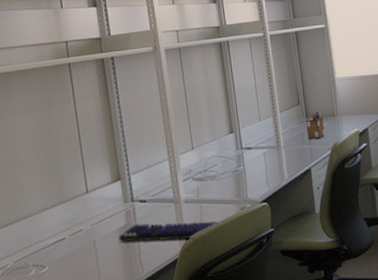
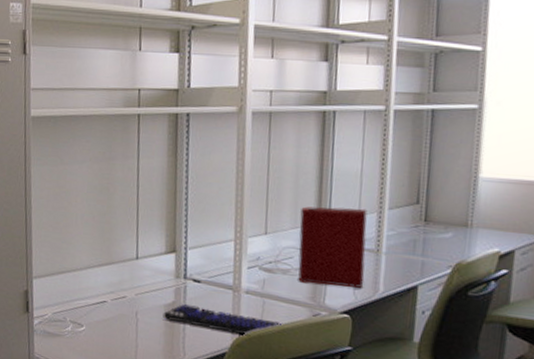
binder: none [216,115,273,184] -> present [298,206,367,288]
desk organizer: present [306,111,325,139] -> none [421,216,450,251]

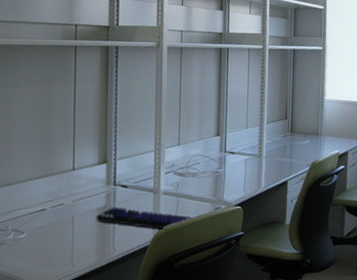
binder: present [298,206,367,288] -> none [203,122,252,185]

